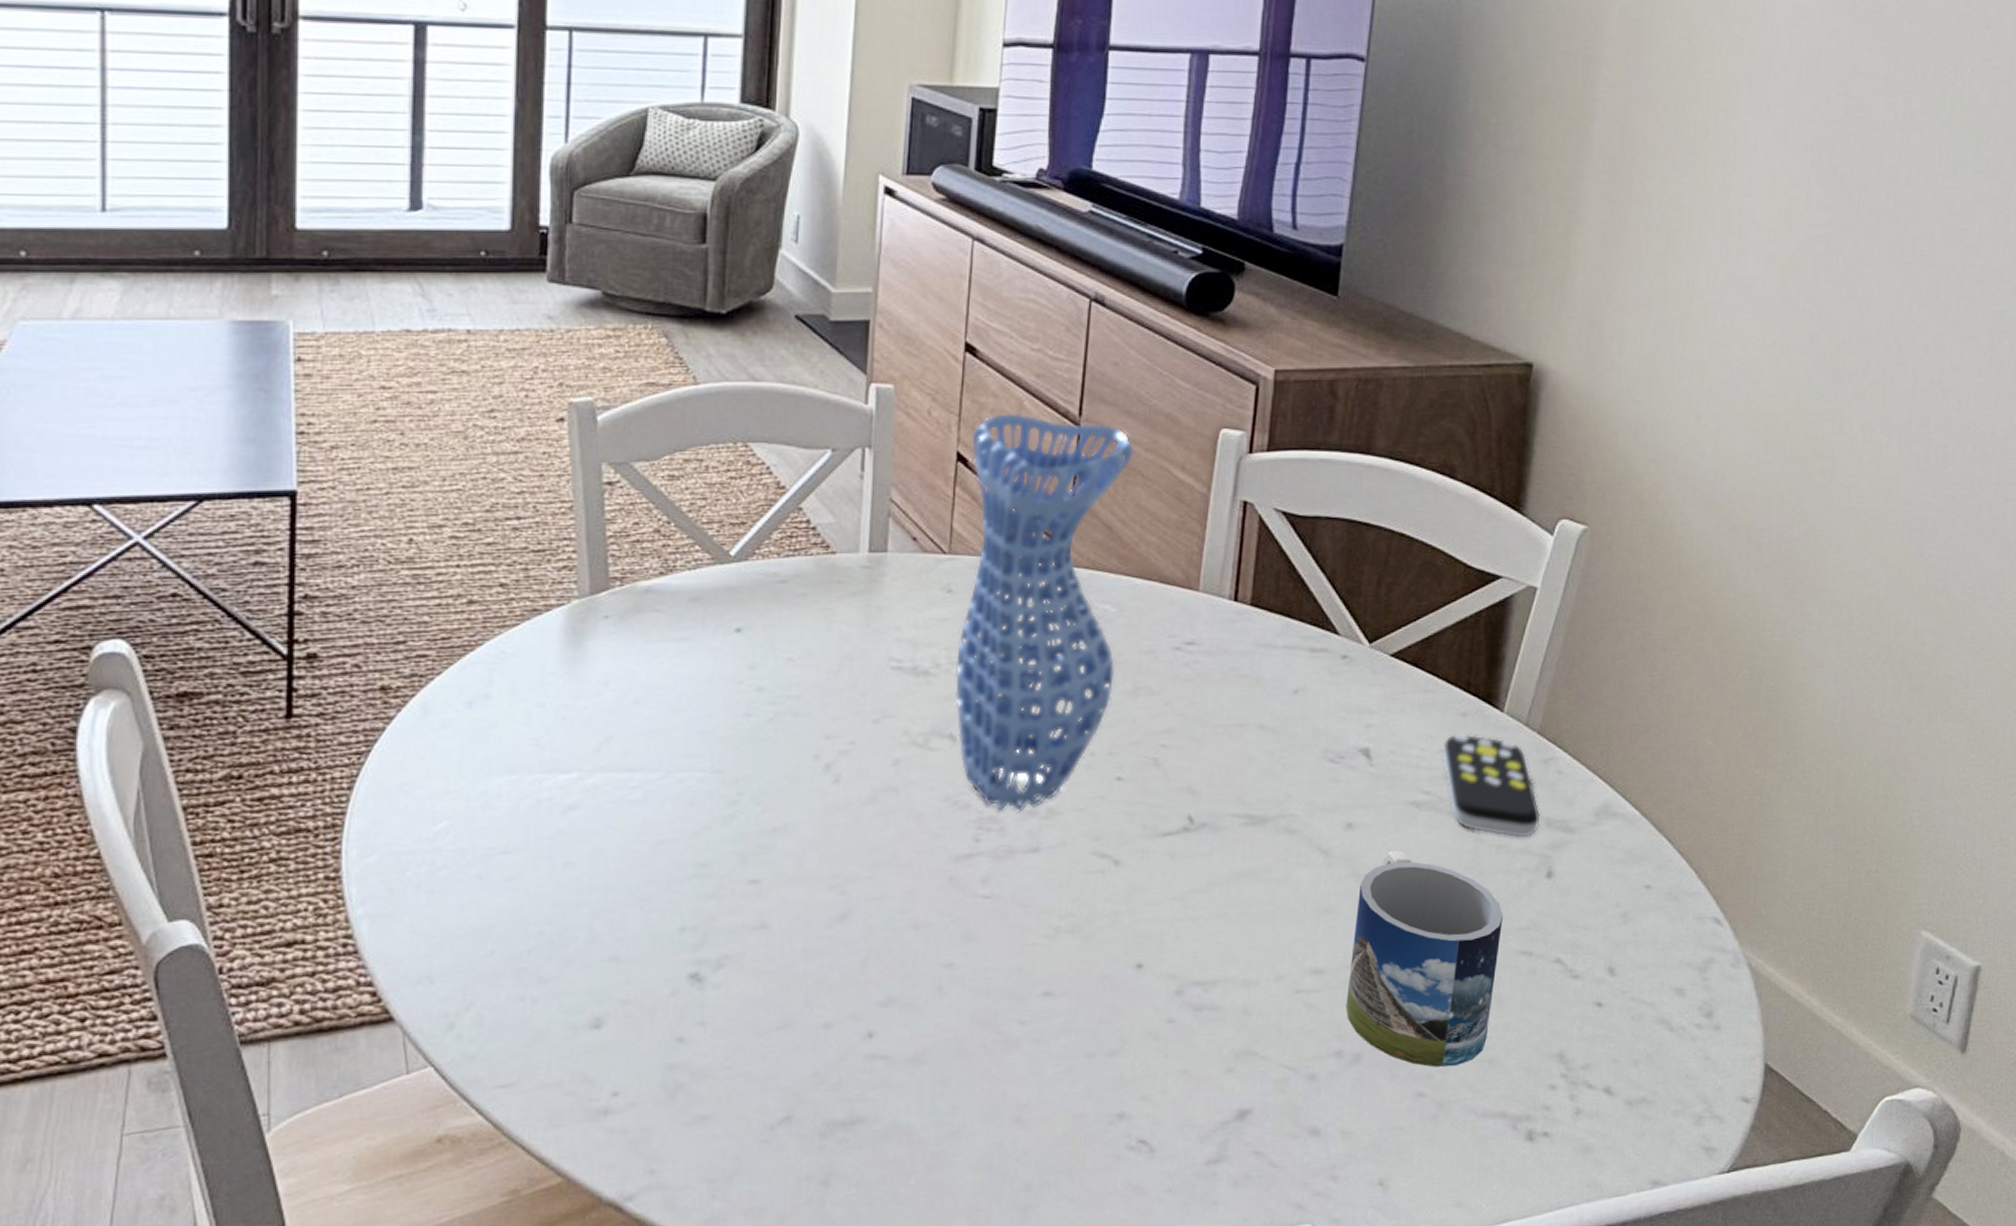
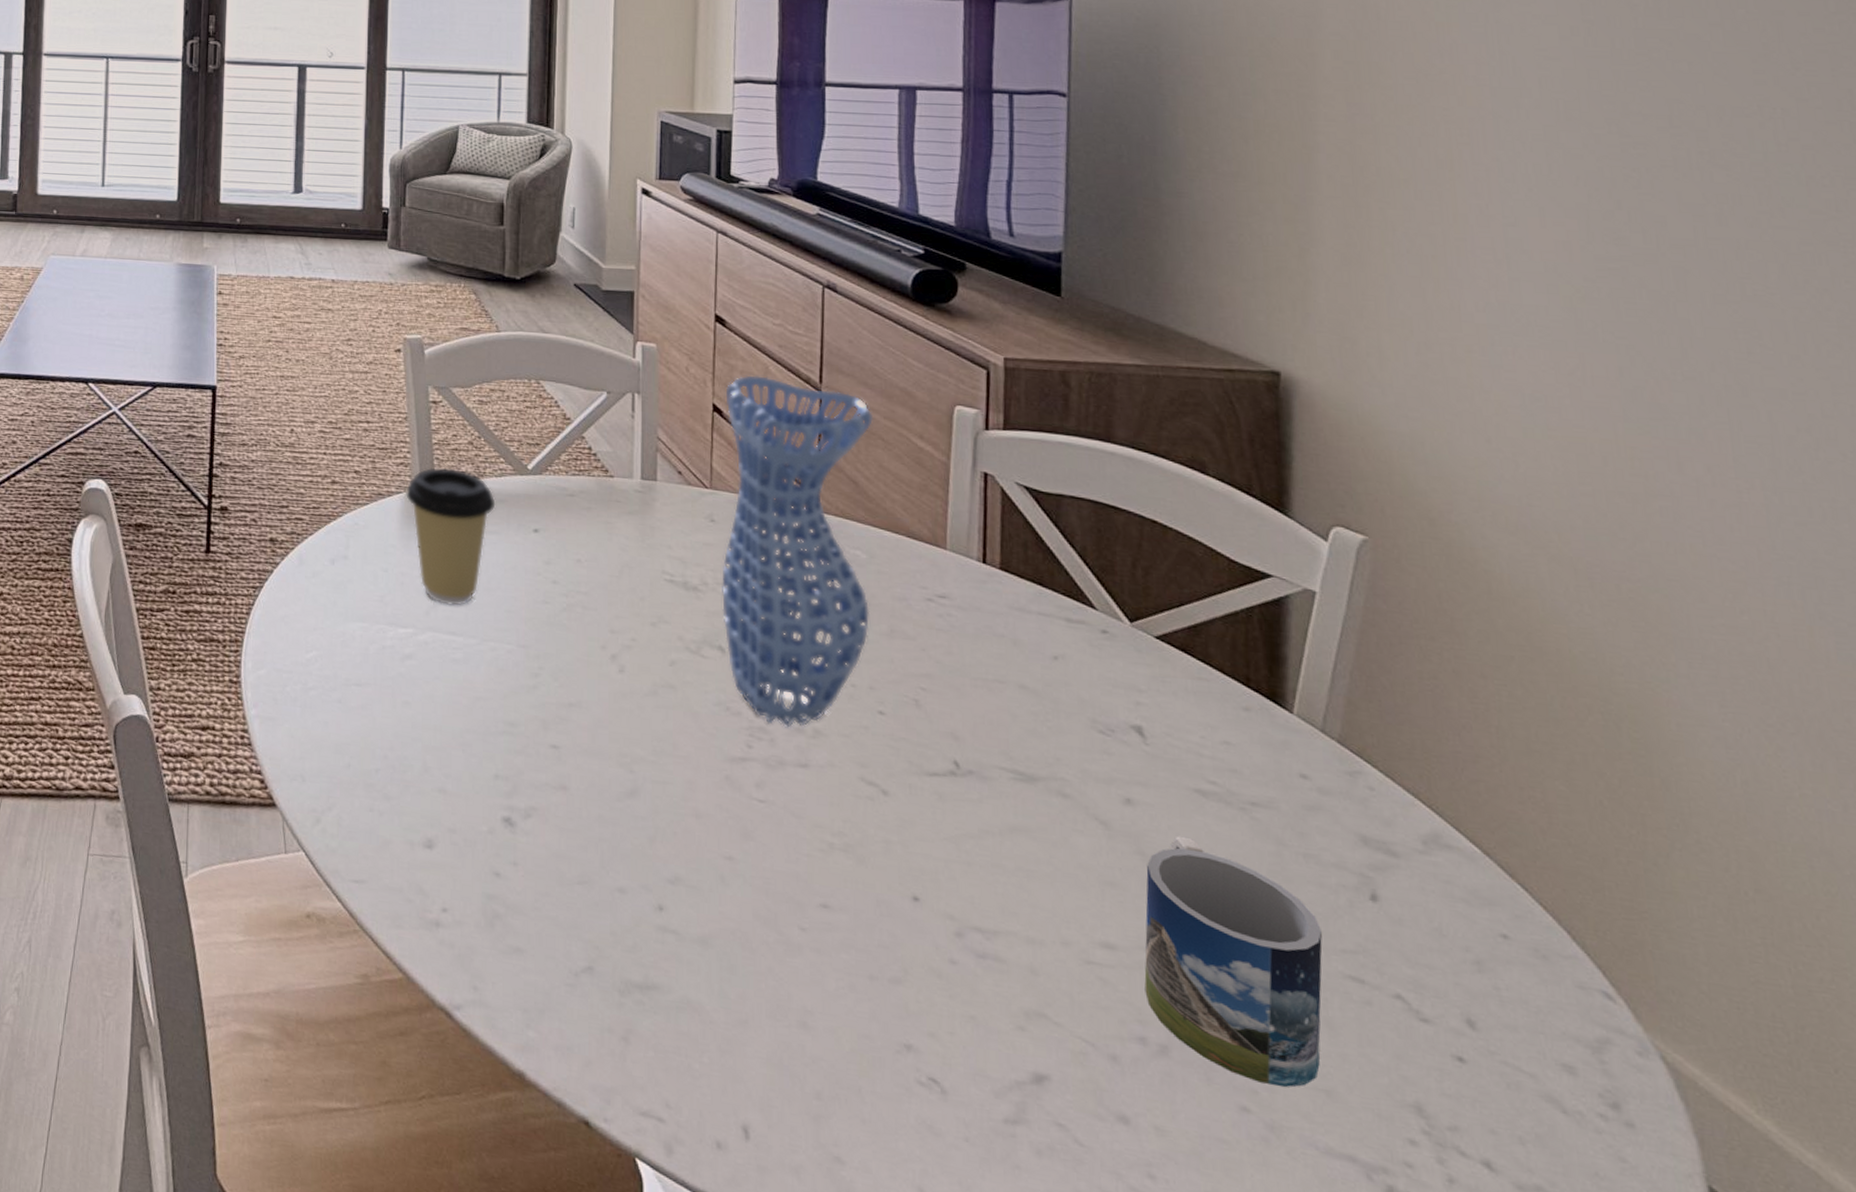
coffee cup: none [570,565,688,737] -> present [406,467,496,606]
remote control: present [1443,733,1541,838] -> none [1226,728,1354,852]

